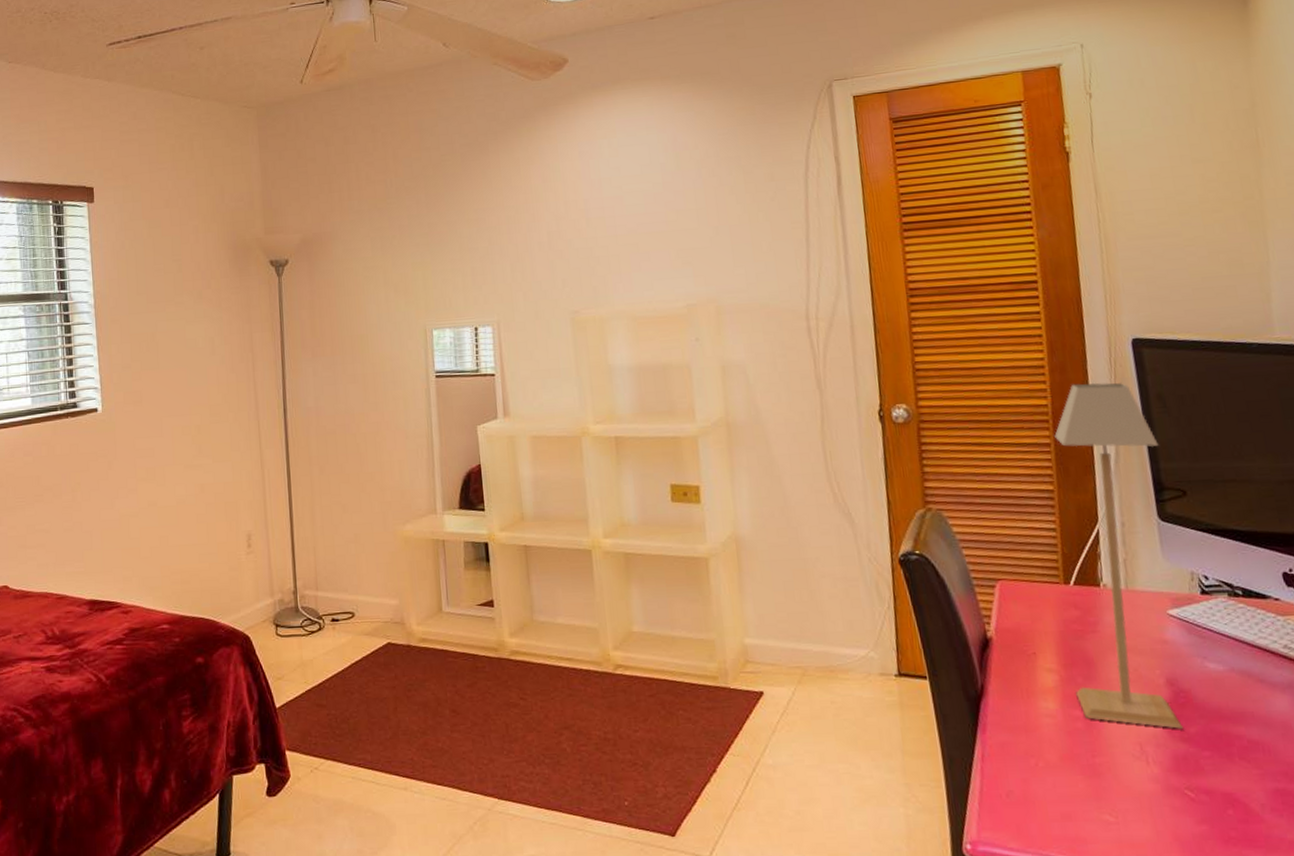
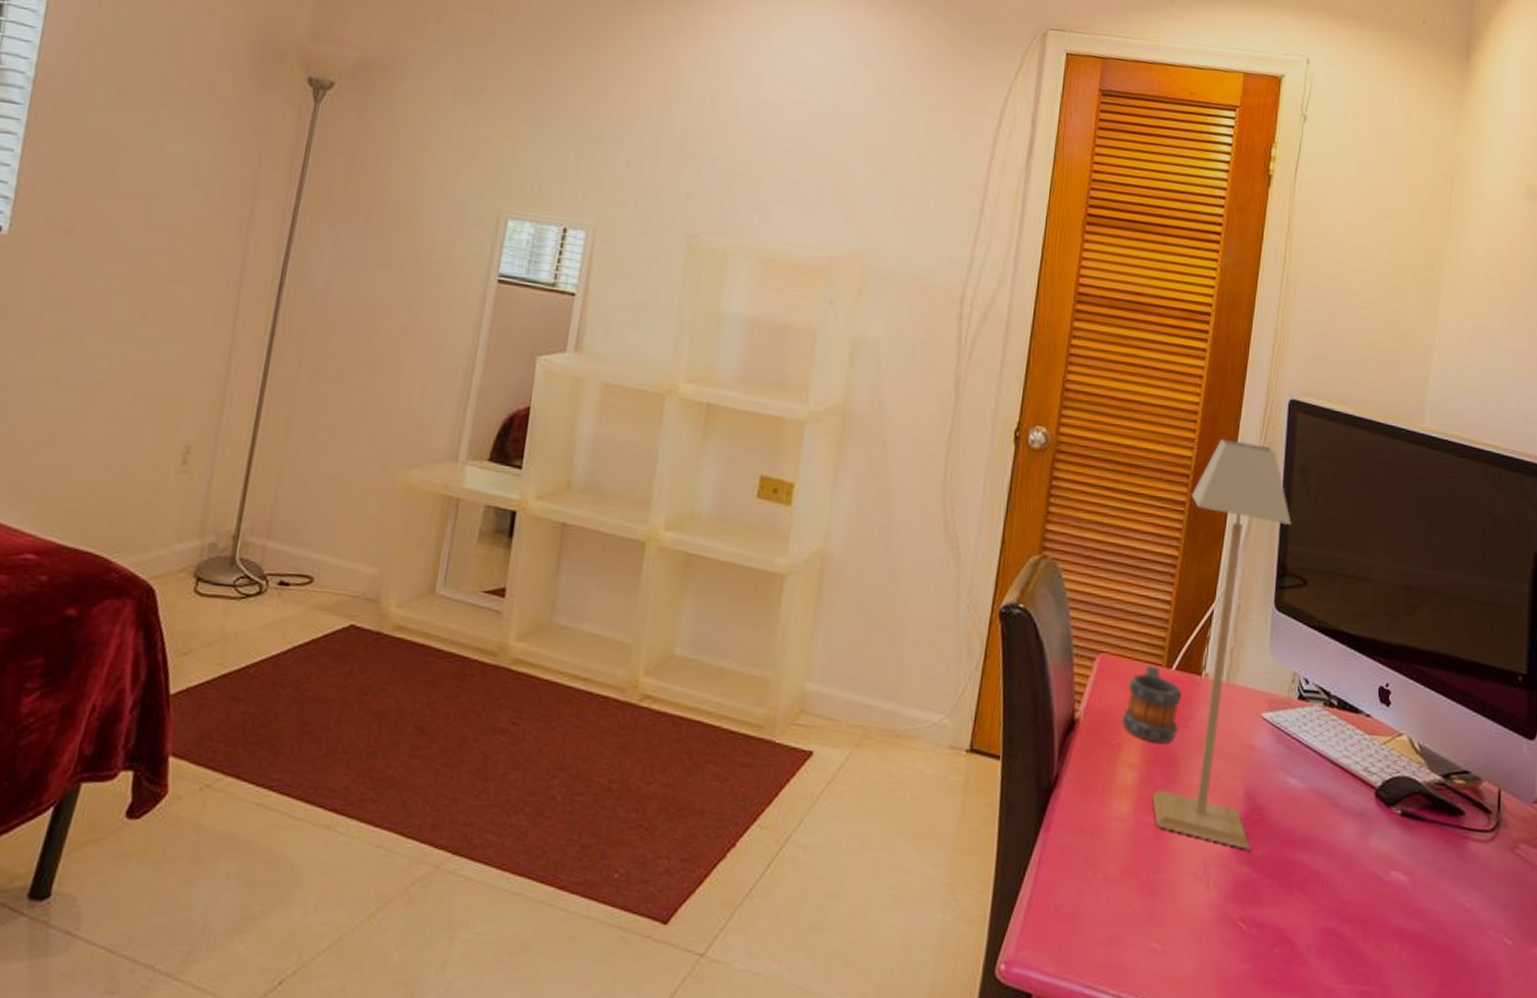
mug: none [1031,584,1088,648] -> present [1121,665,1183,743]

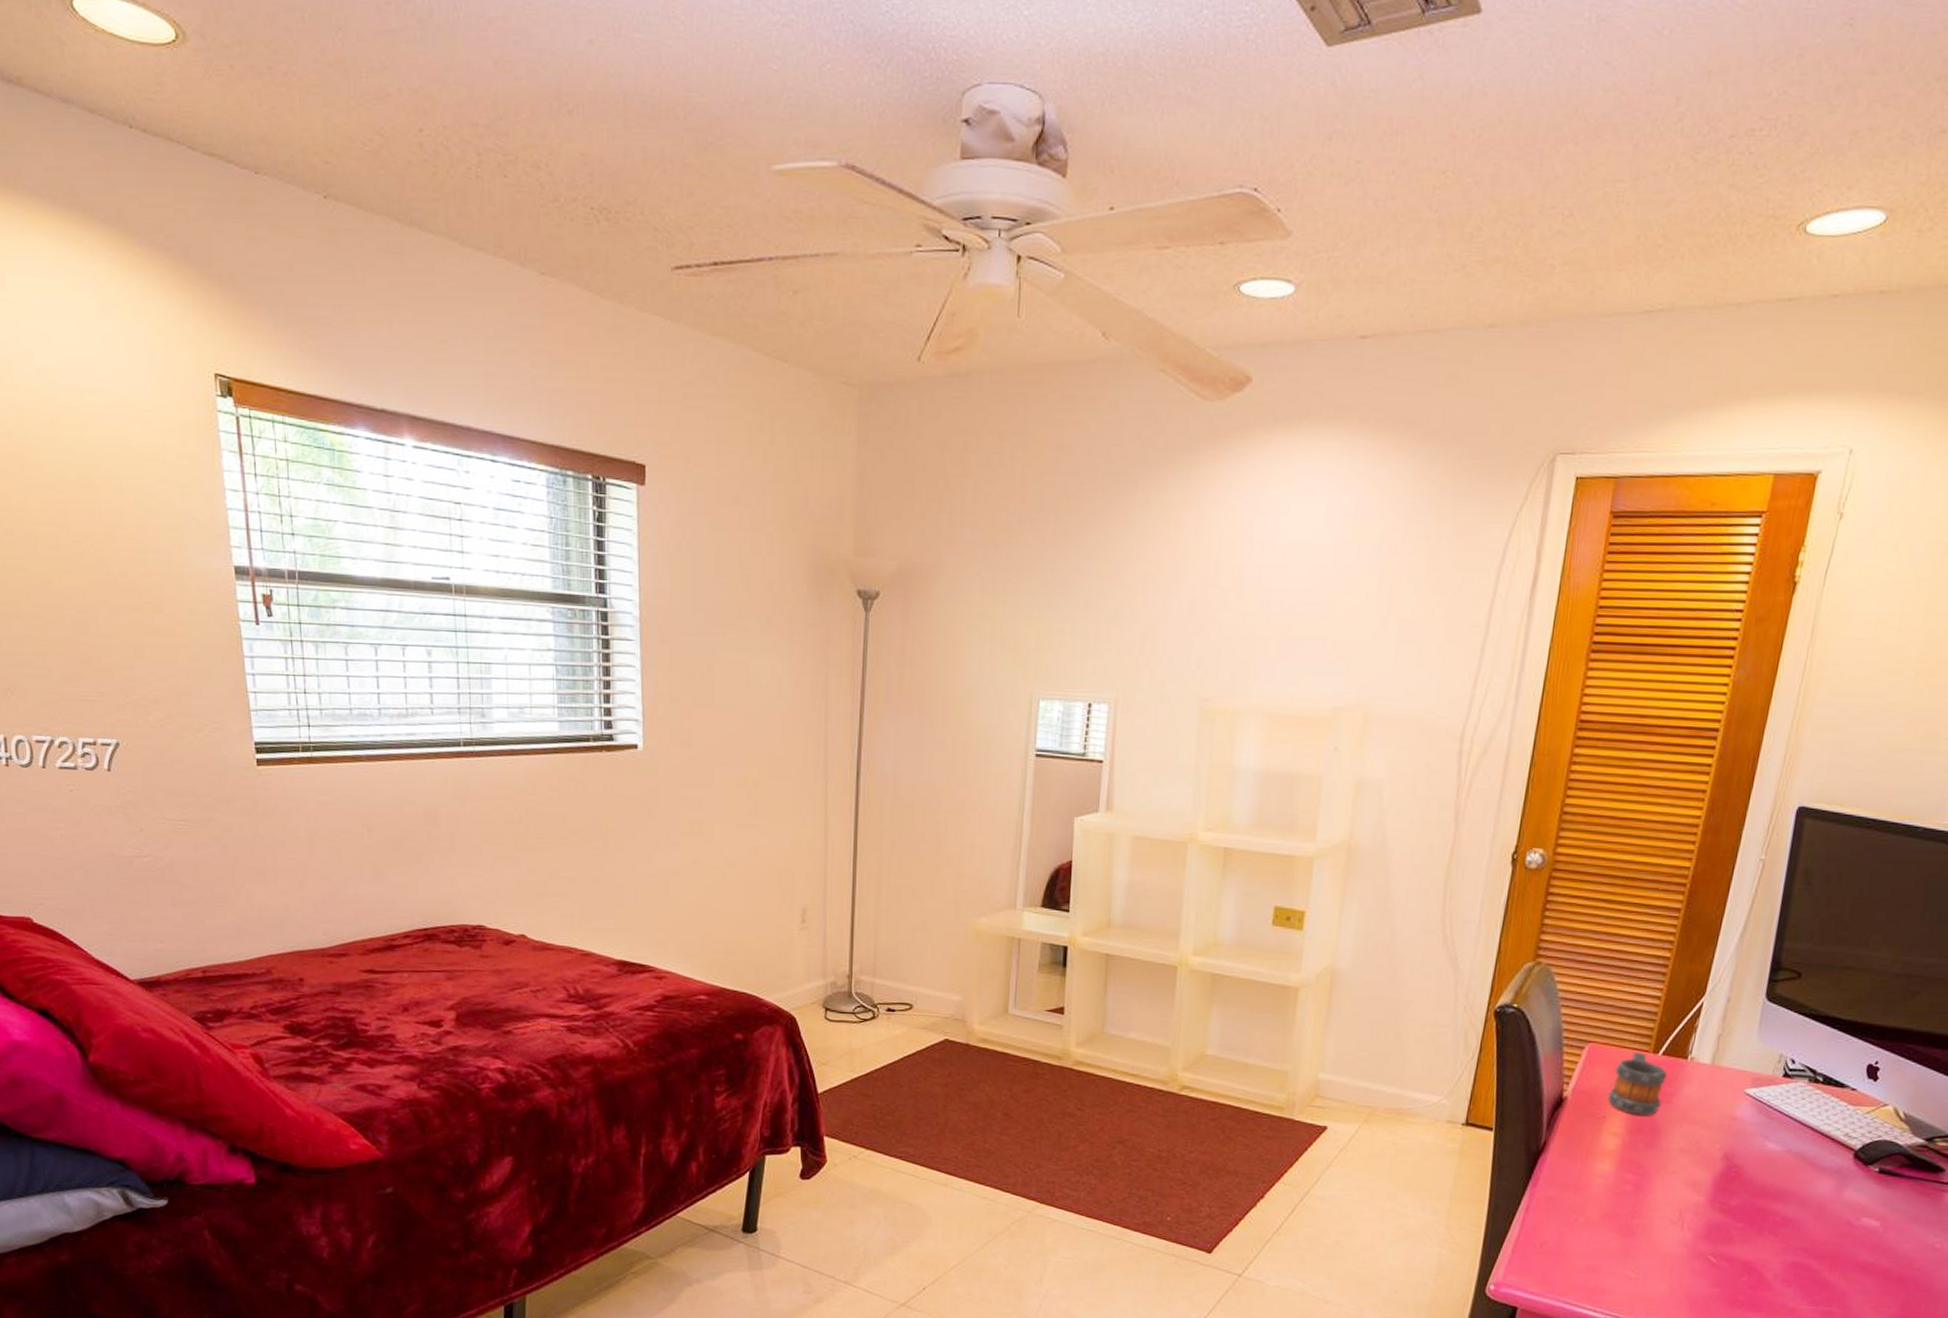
table lamp: present [1152,438,1292,850] -> none [1633,848,1790,1201]

